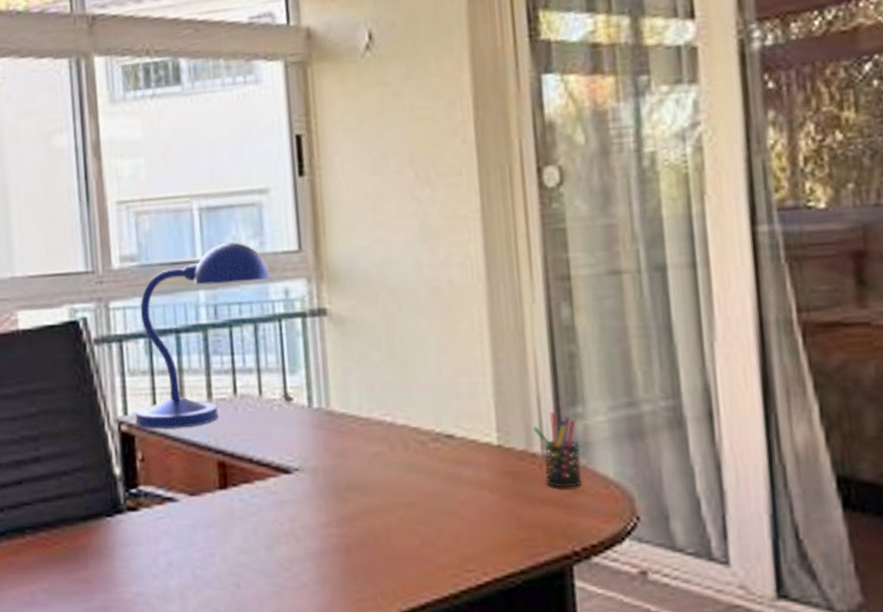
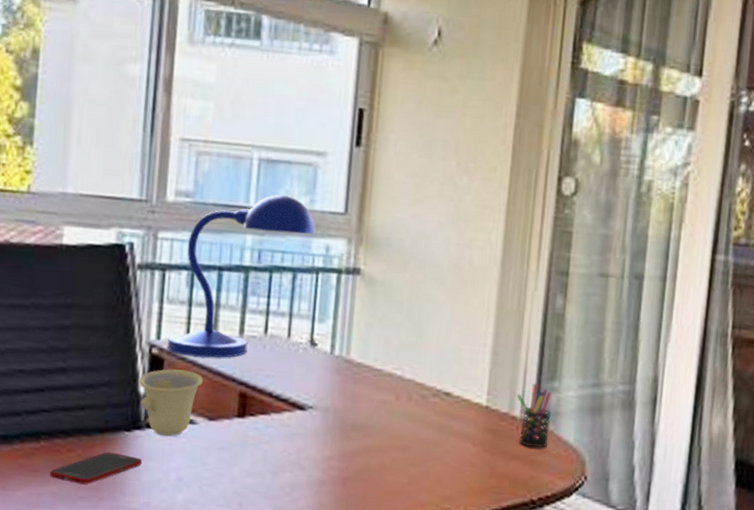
cell phone: none [39,541,128,578] -> present [50,452,142,485]
cup: none [113,444,178,517] -> present [139,369,203,436]

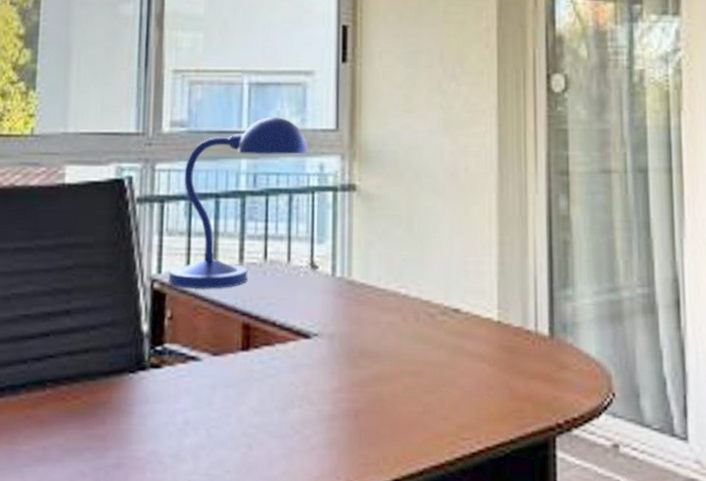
cell phone: present [50,452,142,485] -> none [56,396,147,434]
cup: present [139,369,203,436] -> none [142,303,205,375]
pen holder: present [516,384,552,448] -> none [528,293,568,364]

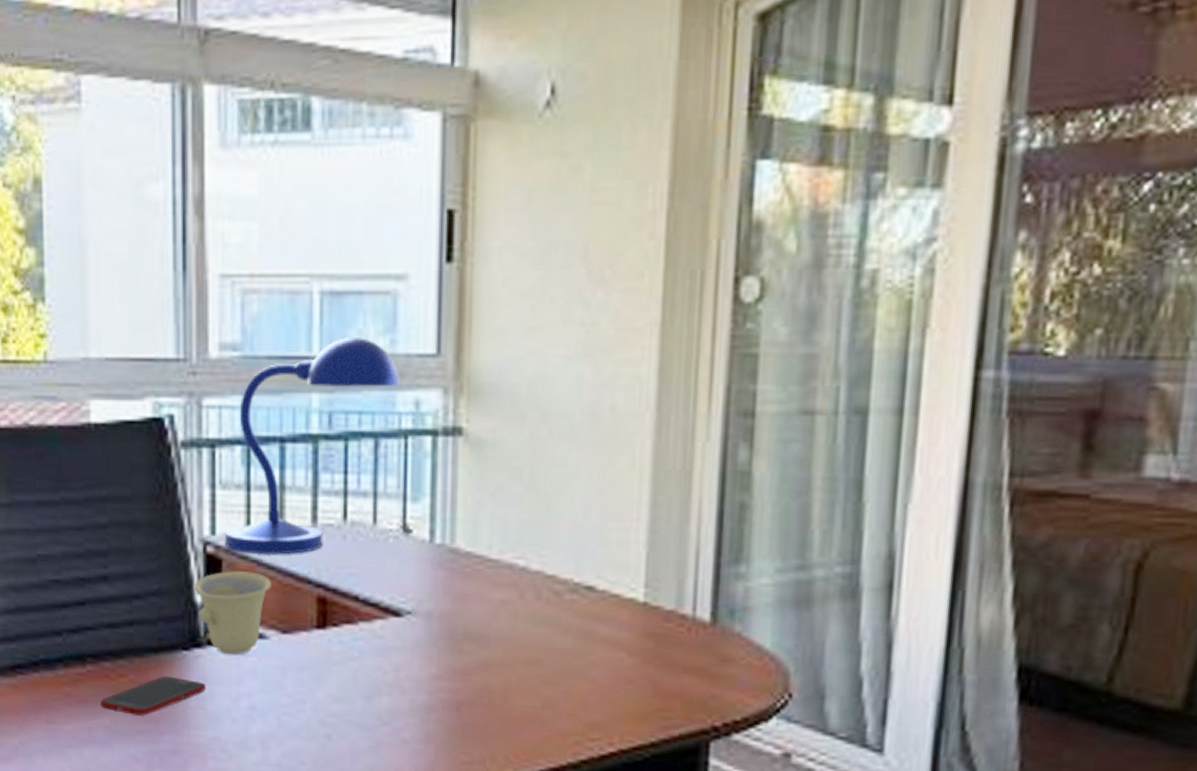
cell phone: none [56,396,147,434] -> present [100,676,206,716]
cup: none [142,303,205,375] -> present [194,571,271,654]

